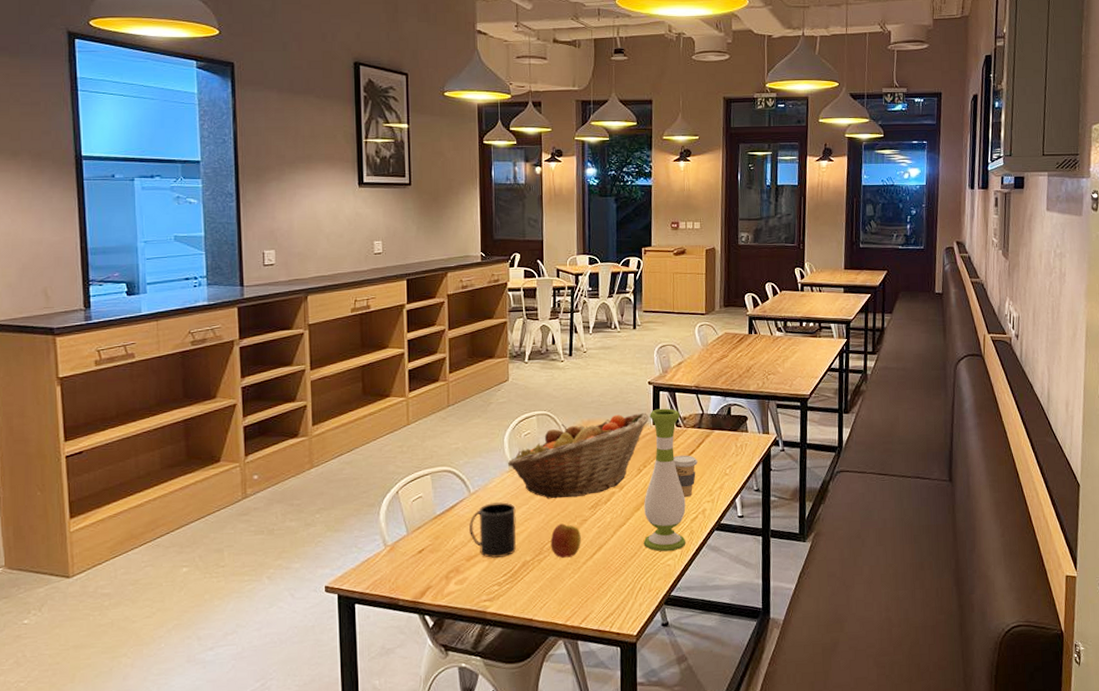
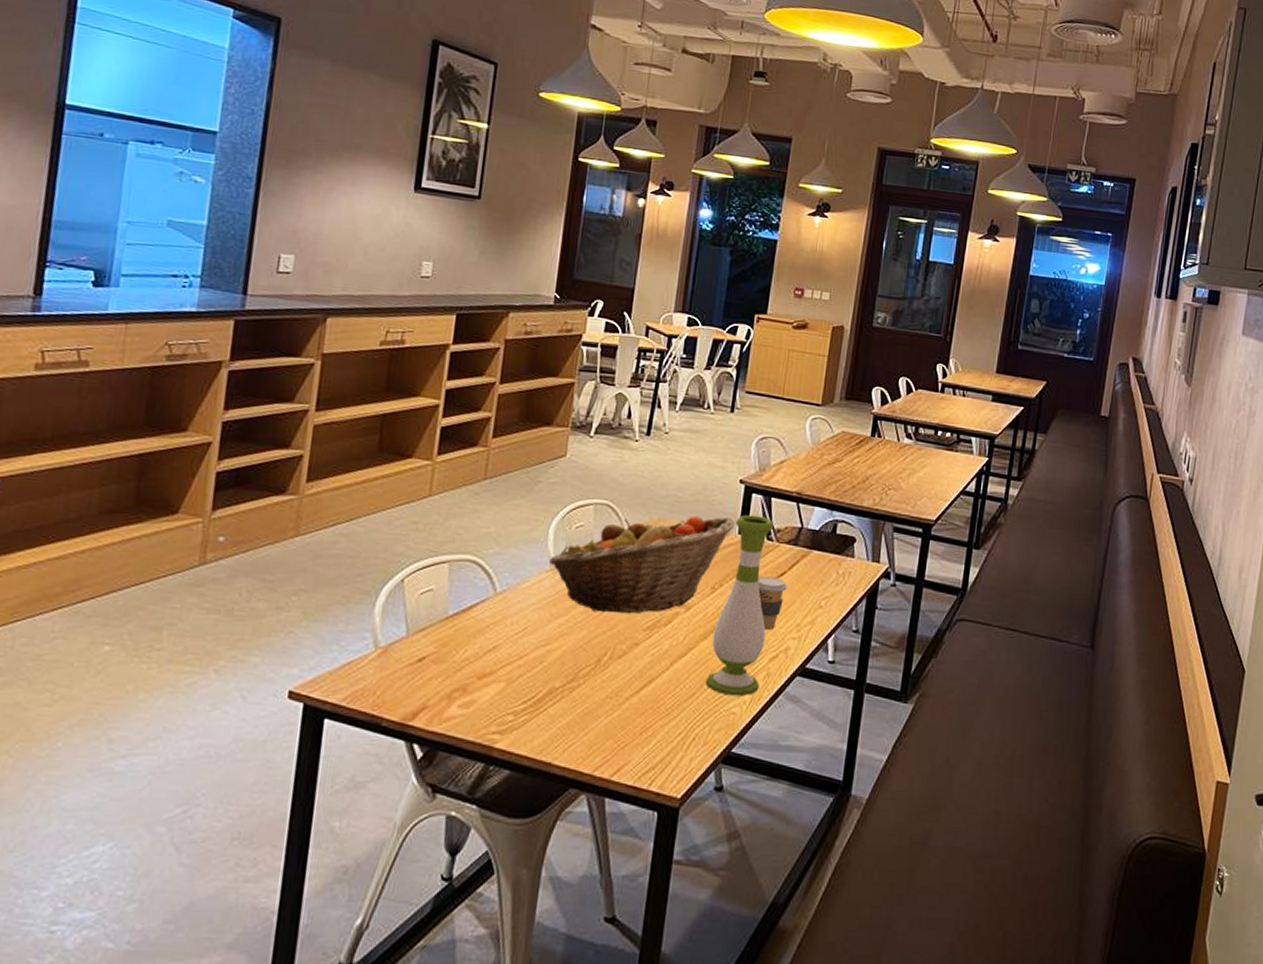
mug: present [469,502,516,558] -> none [487,608,551,679]
apple: present [550,523,581,558] -> none [588,644,629,689]

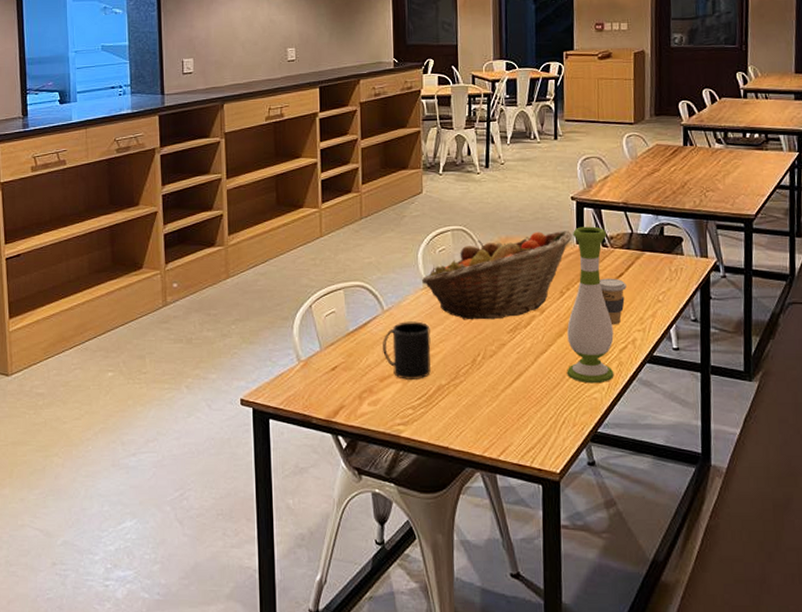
mug: none [487,608,551,679] -> present [383,321,431,380]

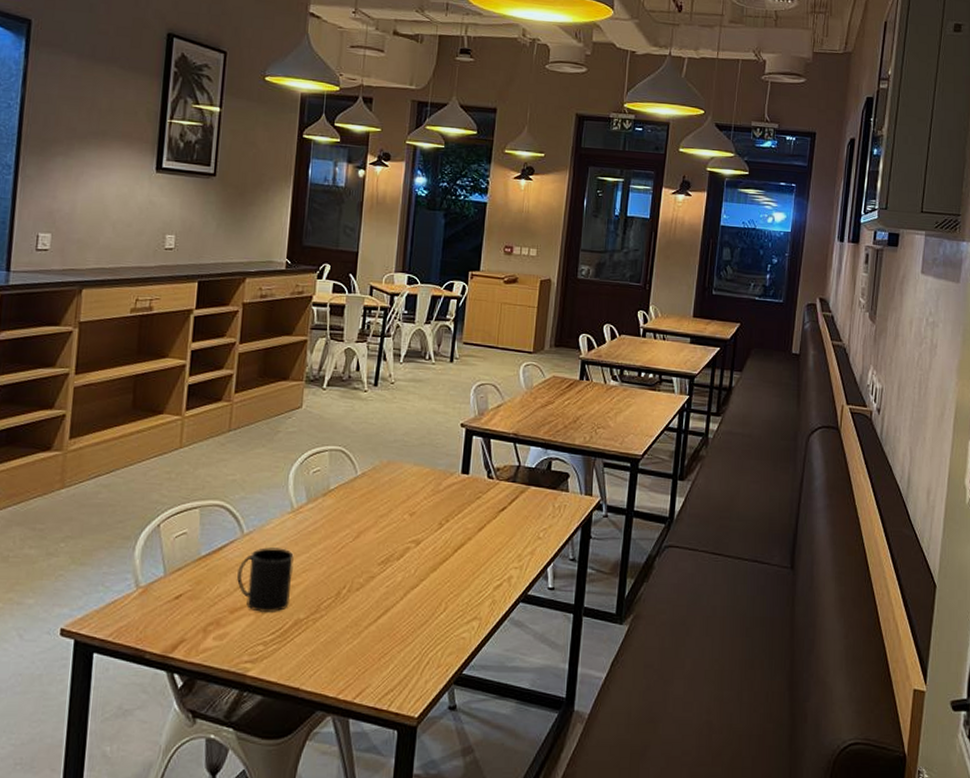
fruit basket: present [422,231,572,320] -> none [291,458,458,550]
vase: present [567,226,614,384] -> none [436,455,494,623]
coffee cup: present [599,278,627,325] -> none [481,511,508,561]

